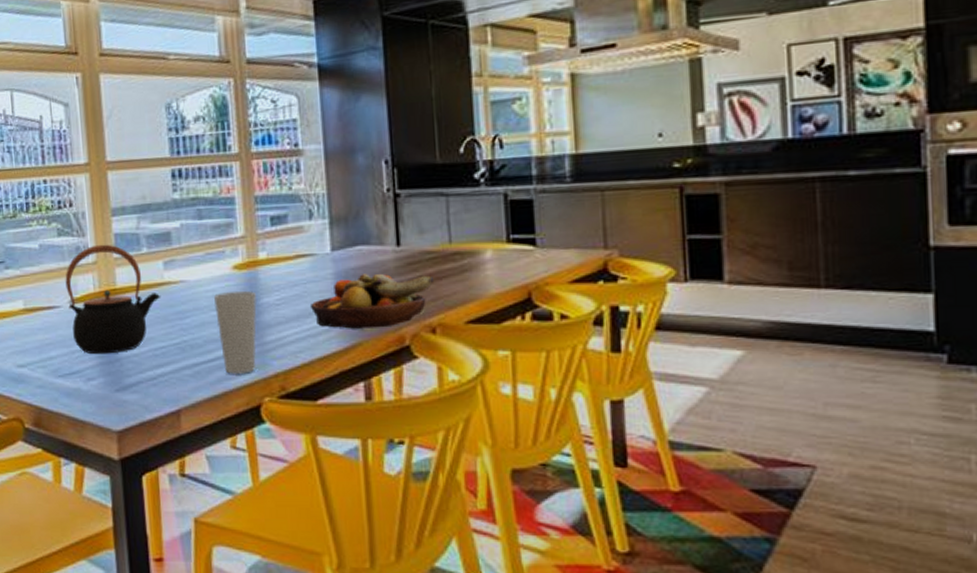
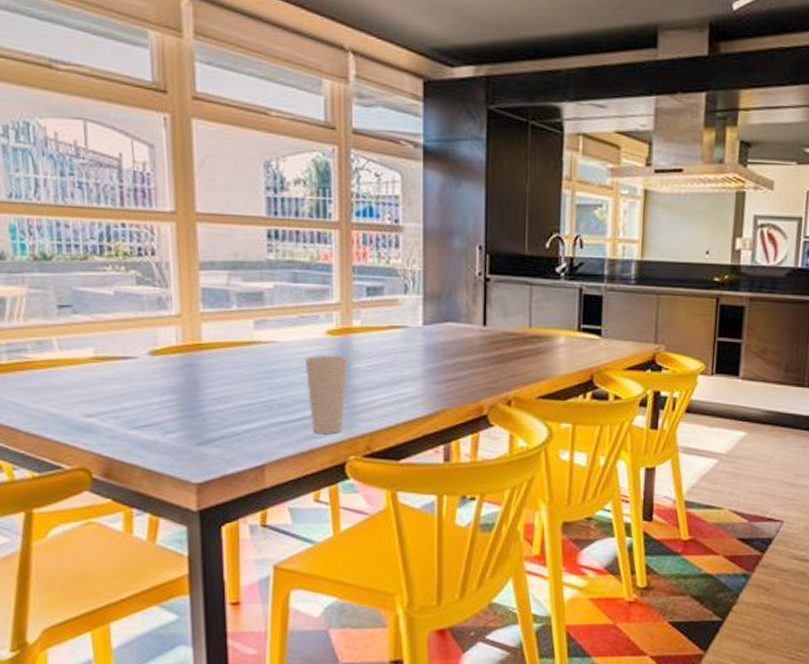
teapot: present [65,244,161,355] -> none [144,297,250,408]
fruit bowl: present [309,273,435,329] -> none [399,348,514,398]

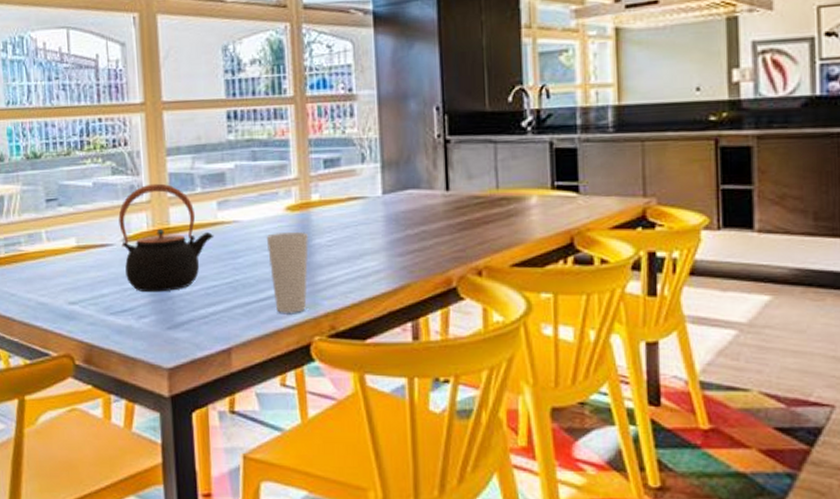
teapot: none [144,297,250,408] -> present [118,183,215,293]

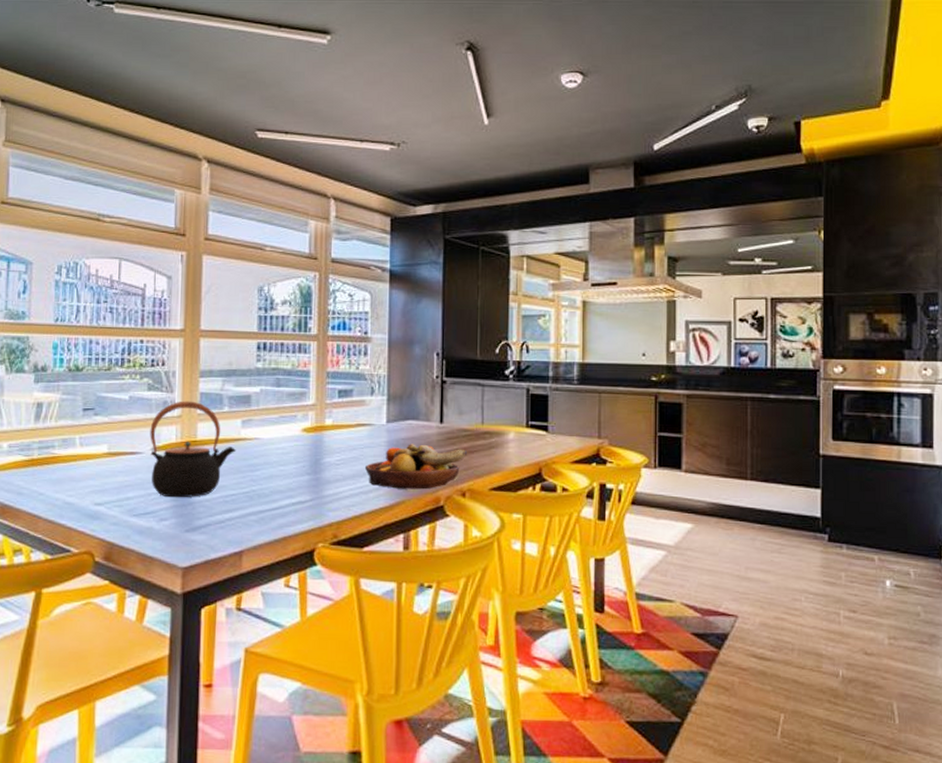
cup: present [267,232,309,314] -> none [283,451,320,523]
fruit bowl: none [360,216,482,271] -> present [364,444,468,490]

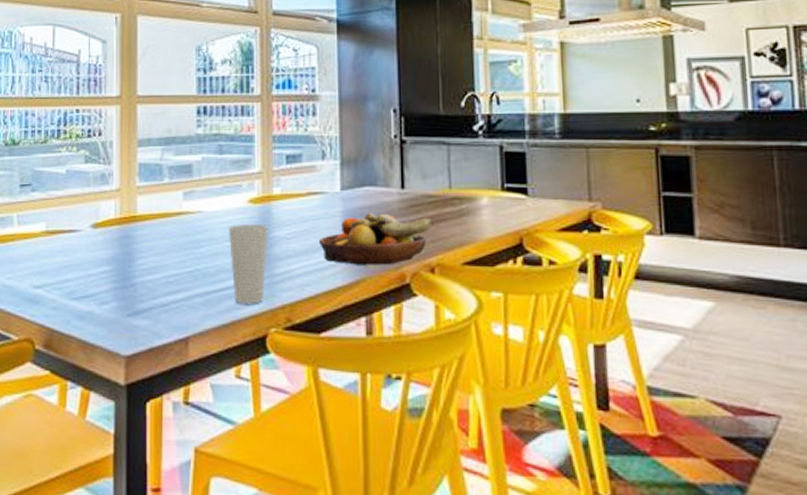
teapot: present [150,401,237,498] -> none [88,173,179,279]
cup: none [283,451,320,523] -> present [229,224,268,305]

